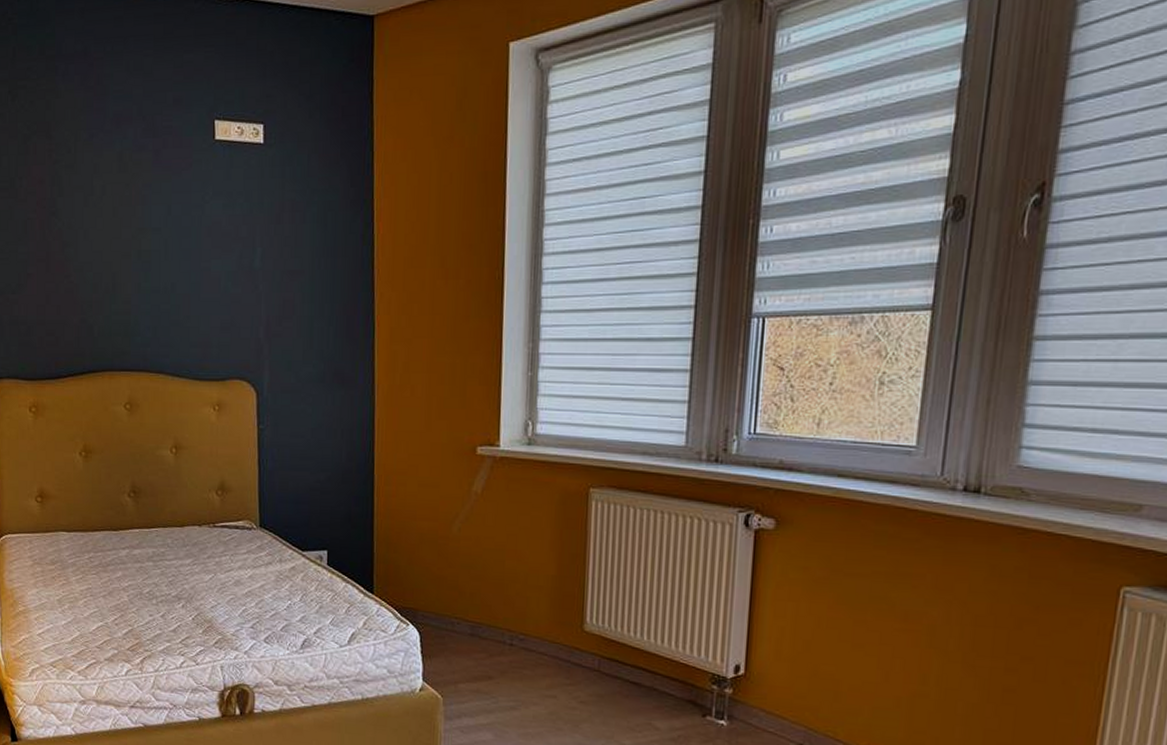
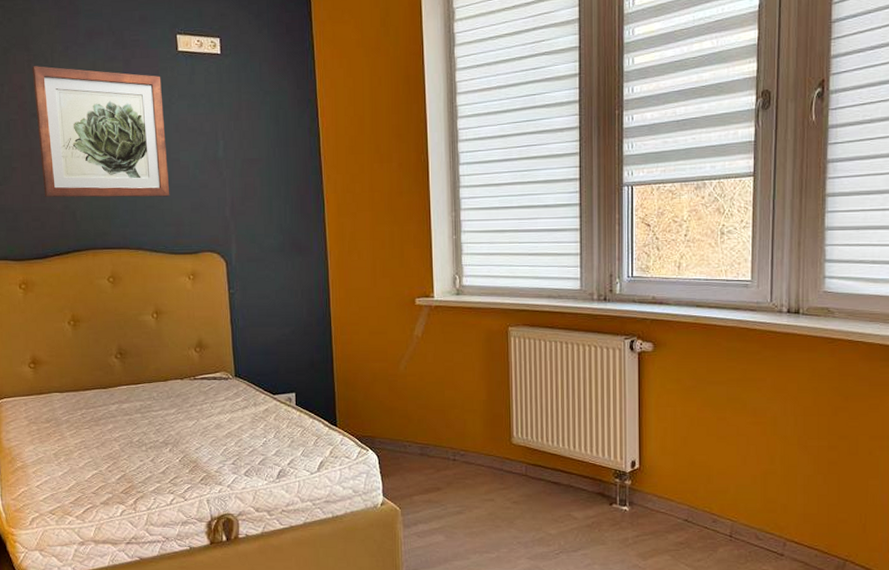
wall art: none [53,156,198,313] -> present [32,66,170,198]

